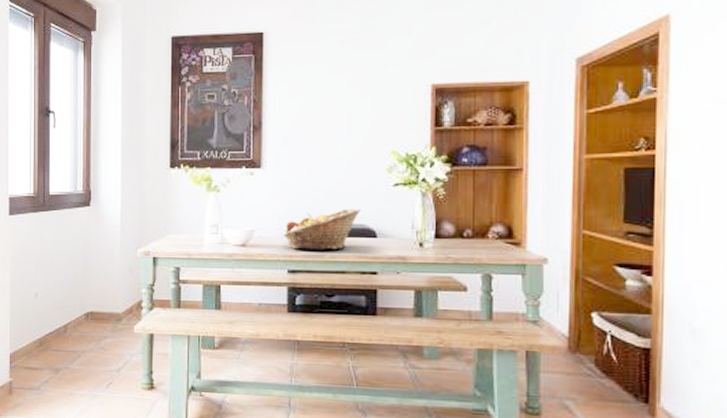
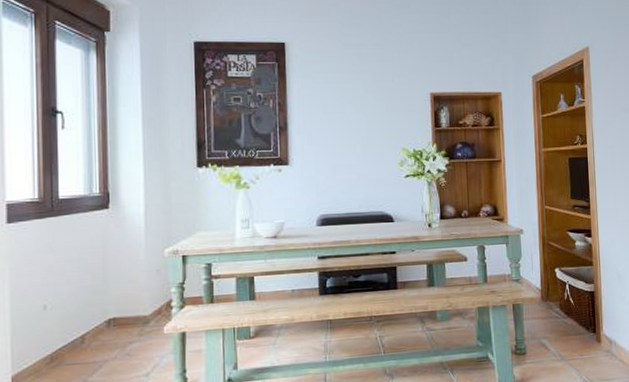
fruit basket: present [282,208,361,250] -> none [311,197,379,237]

